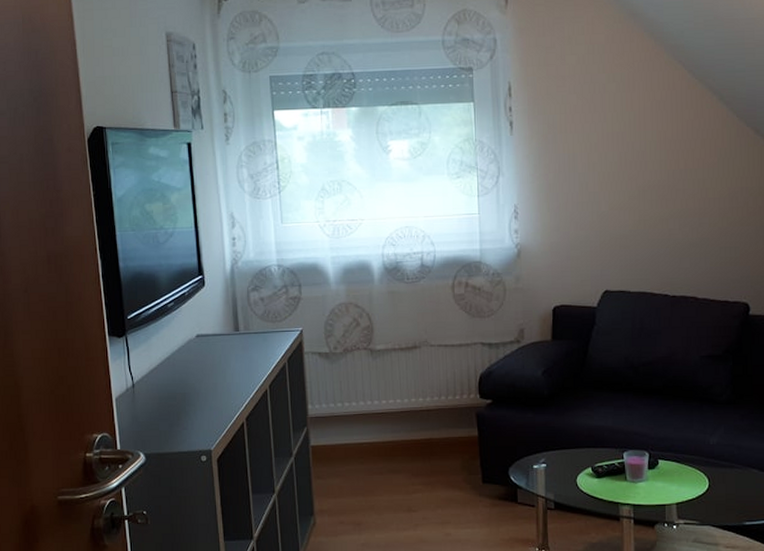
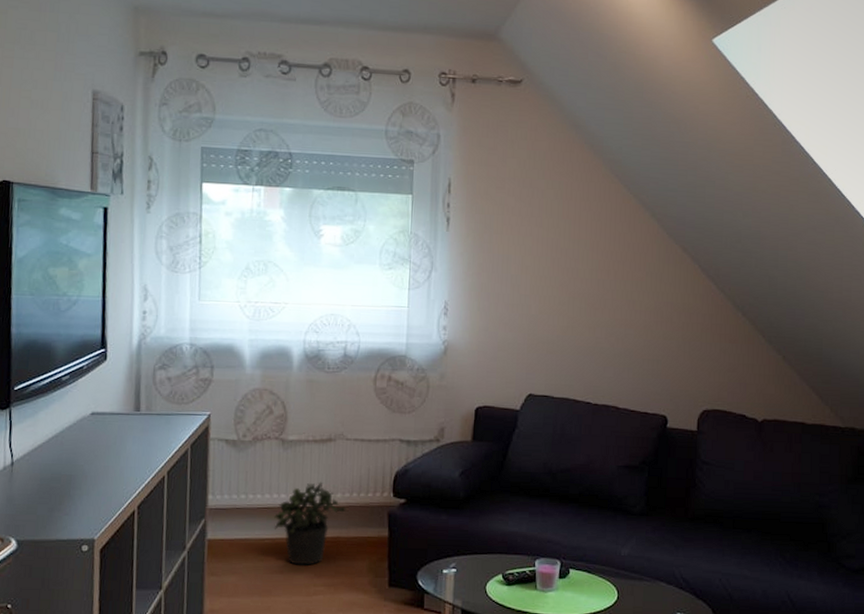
potted plant: none [370,387,436,466] -> present [274,481,346,566]

